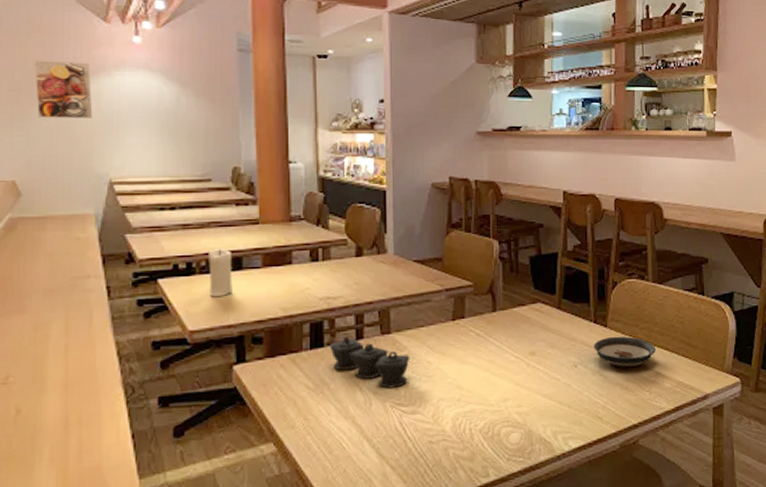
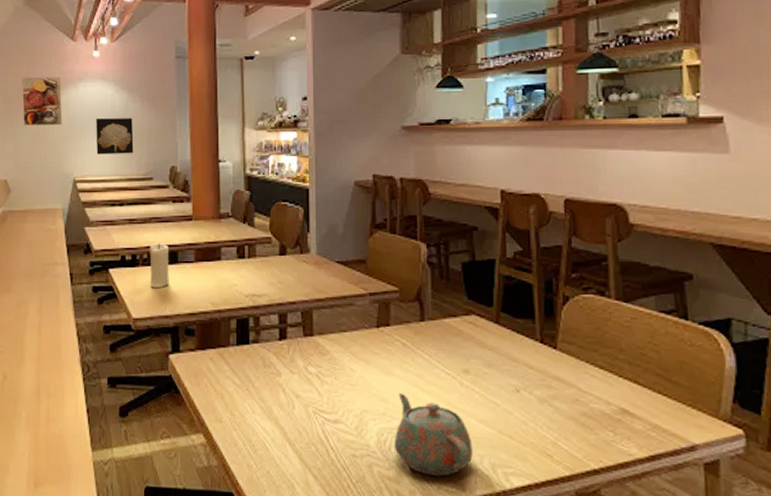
wall art: none [138,113,187,153] -> present [96,118,134,155]
sugar bowl: present [328,337,410,389] -> none [253,336,333,393]
teapot: none [468,378,538,451] -> present [393,392,473,477]
saucer: present [593,336,657,367] -> none [539,360,623,399]

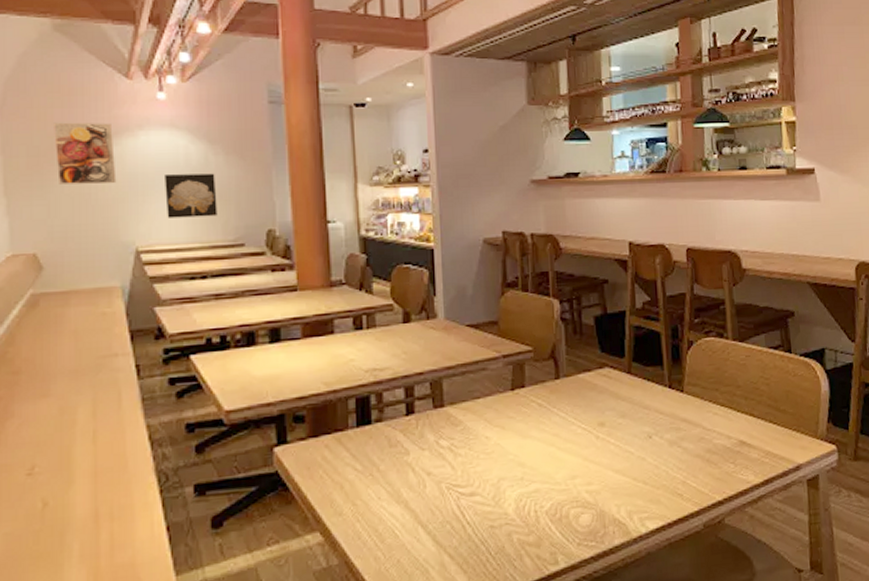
candle: present [150,243,169,289] -> none [244,319,271,374]
teapot: present [393,392,473,477] -> none [532,454,610,534]

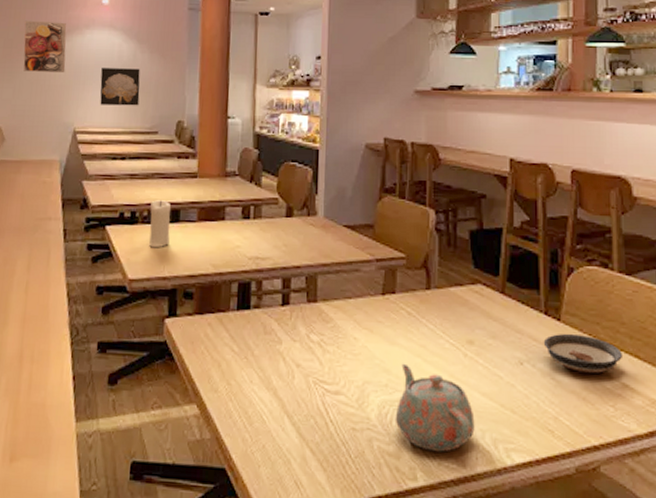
candle: none [244,319,271,374] -> present [149,200,171,248]
teapot: none [532,454,610,534] -> present [395,363,475,452]
saucer: none [669,402,740,437] -> present [543,333,624,373]

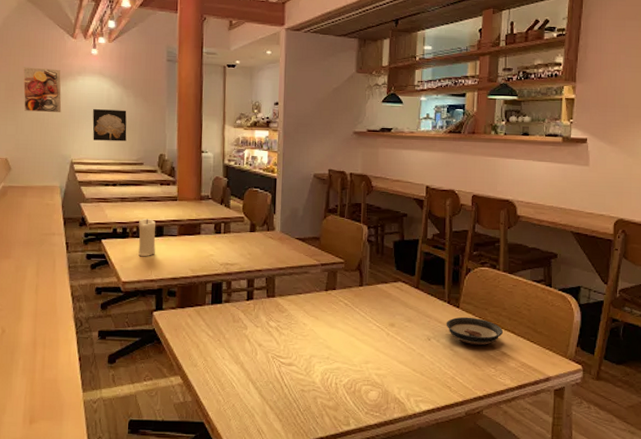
teapot: present [395,363,475,452] -> none [334,341,394,405]

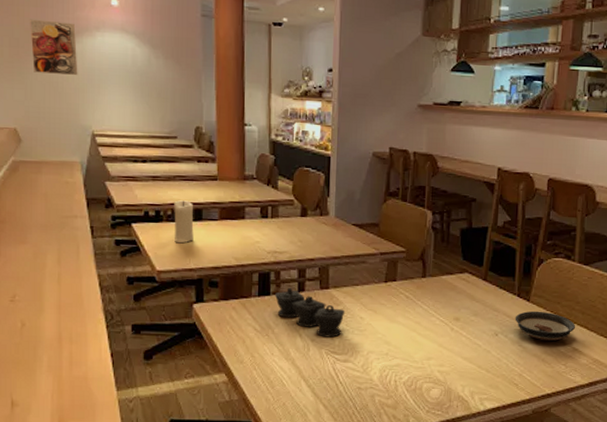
wall art: present [92,109,127,142] -> none [116,72,157,111]
sugar bowl: none [225,297,290,342] -> present [274,288,345,338]

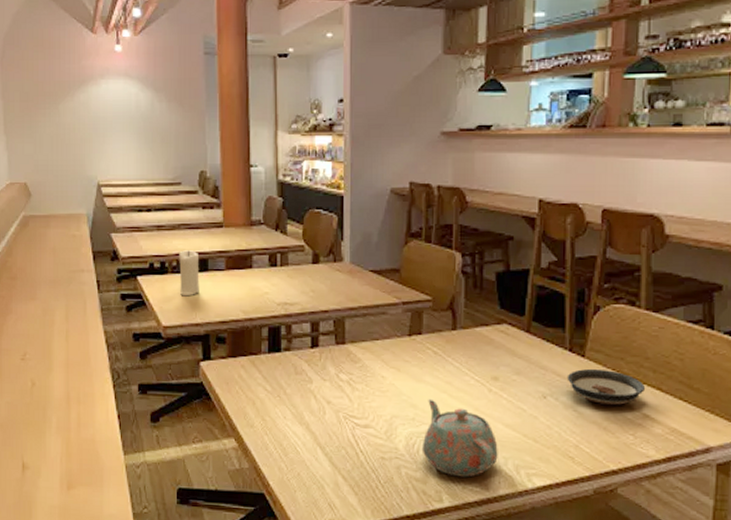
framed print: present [30,19,78,76] -> none [39,72,84,126]
sugar bowl: present [274,288,345,338] -> none [285,344,365,399]
teapot: none [393,336,457,403] -> present [421,399,498,477]

